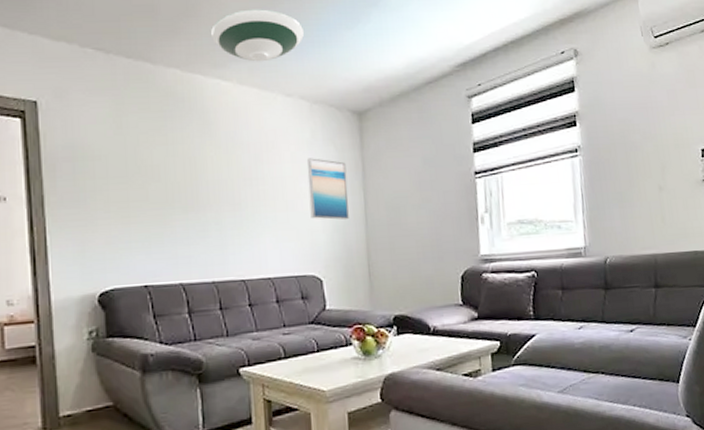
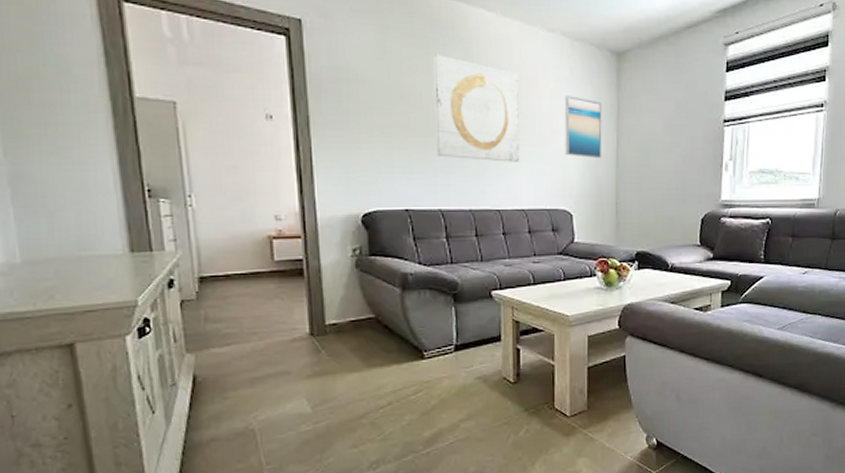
wall art: none [169,125,264,230] -> present [432,54,520,162]

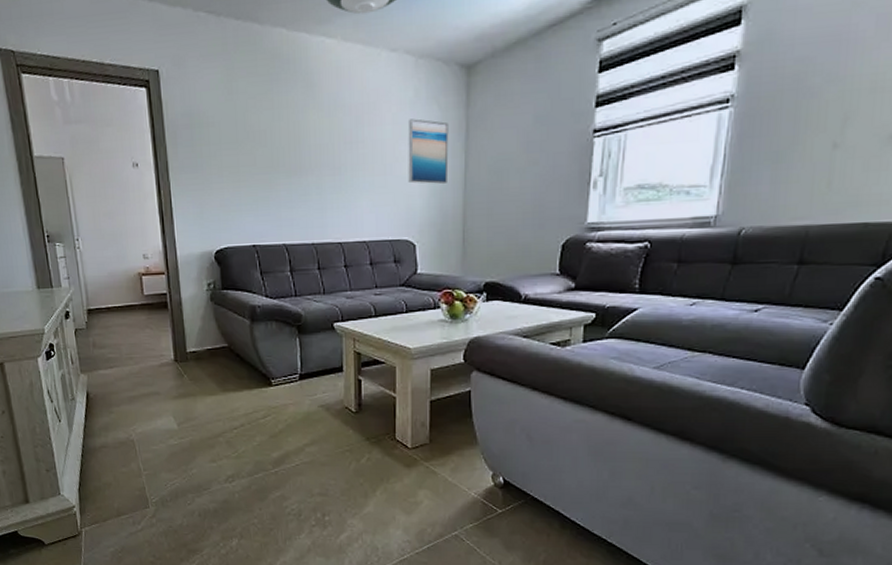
wall art: present [432,54,520,162] -> none [275,89,361,194]

